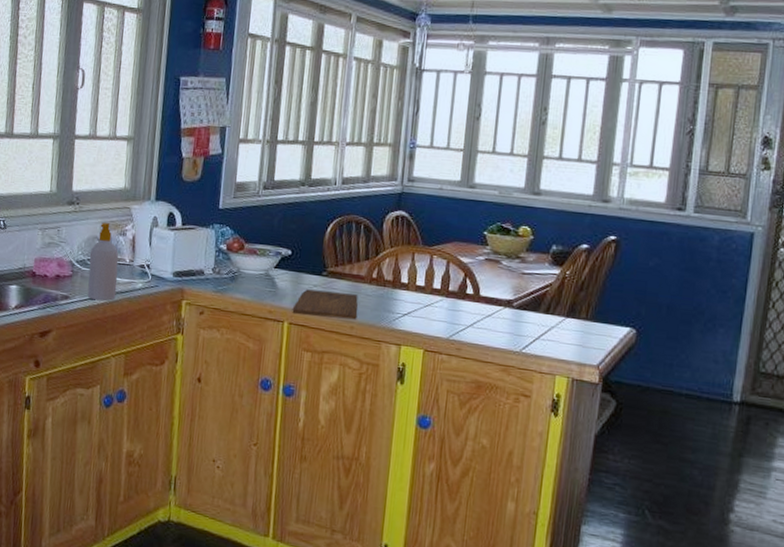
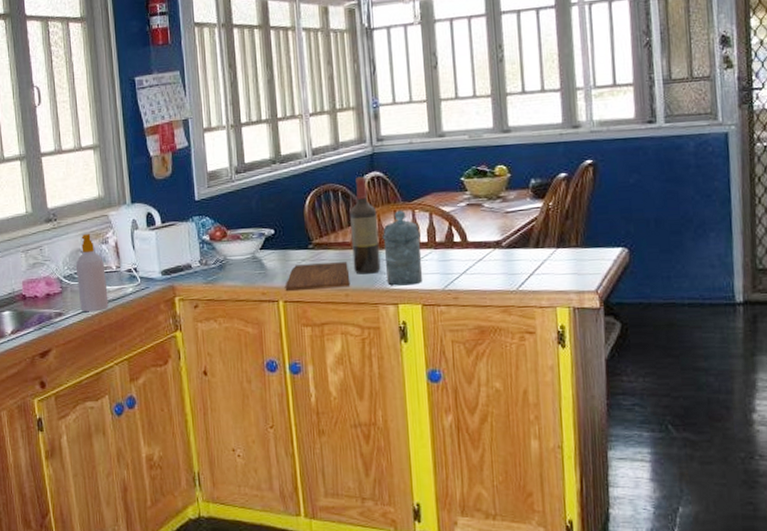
wine bottle: none [363,213,396,311] -> present [350,176,381,274]
canister: none [394,252,436,329] -> present [382,210,423,286]

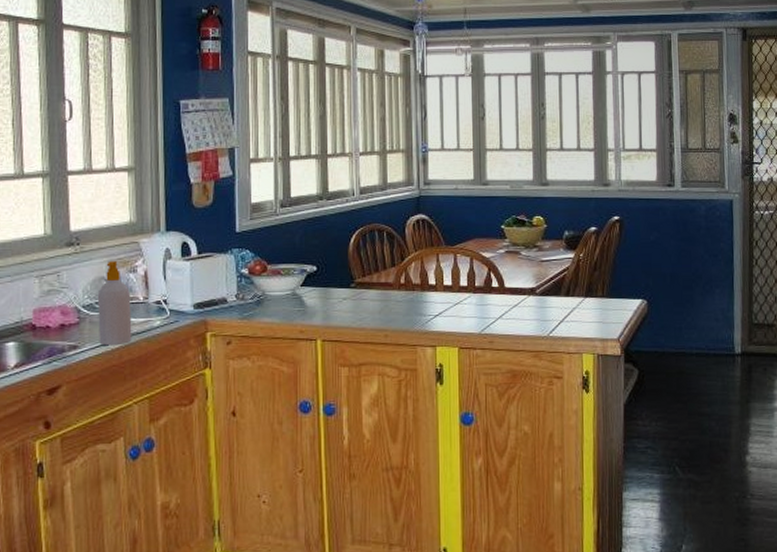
cutting board: present [285,262,351,292] -> none [324,302,390,331]
wine bottle: present [350,176,381,274] -> none [394,218,421,315]
canister: present [382,210,423,286] -> none [423,253,462,328]

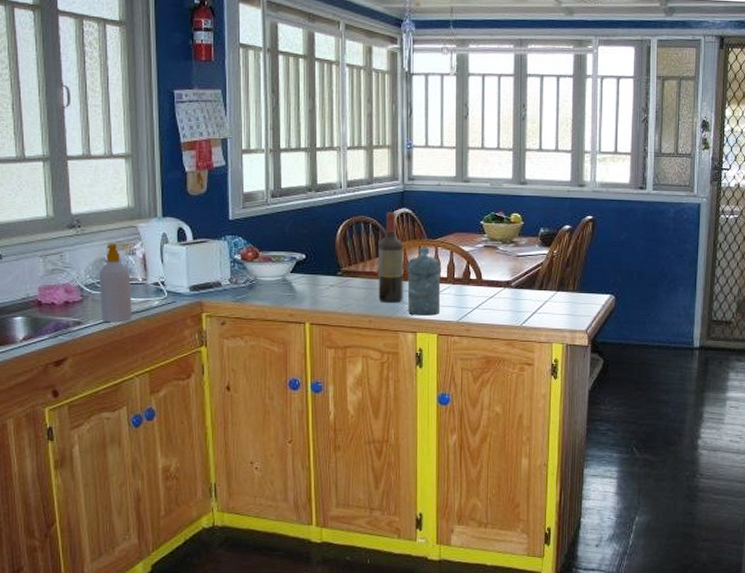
wine bottle: none [394,218,421,315] -> present [378,211,404,303]
canister: none [423,253,462,328] -> present [406,246,442,316]

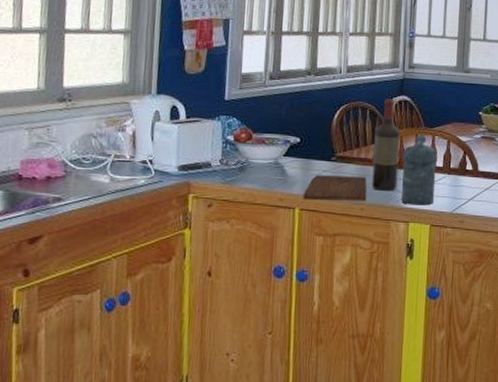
soap bottle: present [98,244,132,323] -> none [83,119,118,201]
cutting board: none [312,290,374,315] -> present [302,175,367,202]

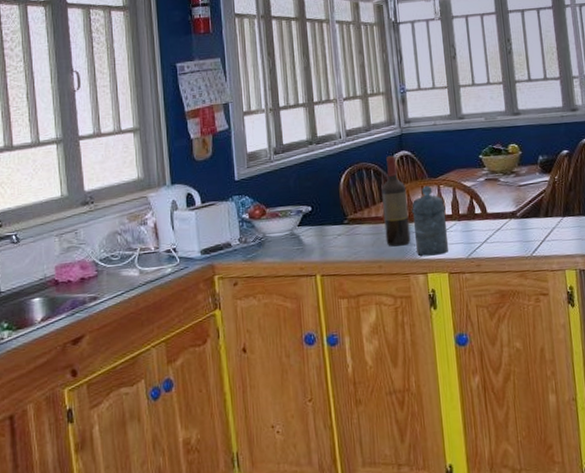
cutting board: present [302,175,367,202] -> none [322,235,384,266]

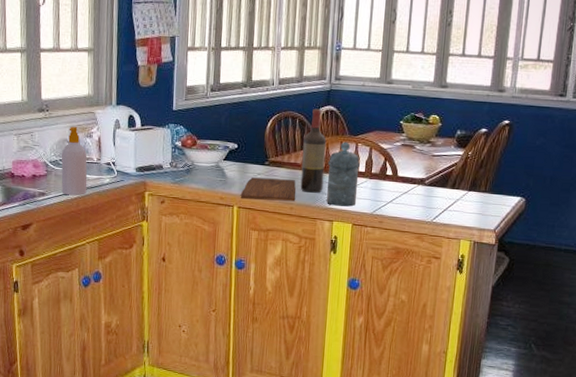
soap bottle: none [112,216,146,295] -> present [61,127,87,196]
cutting board: none [322,235,384,266] -> present [240,177,296,202]

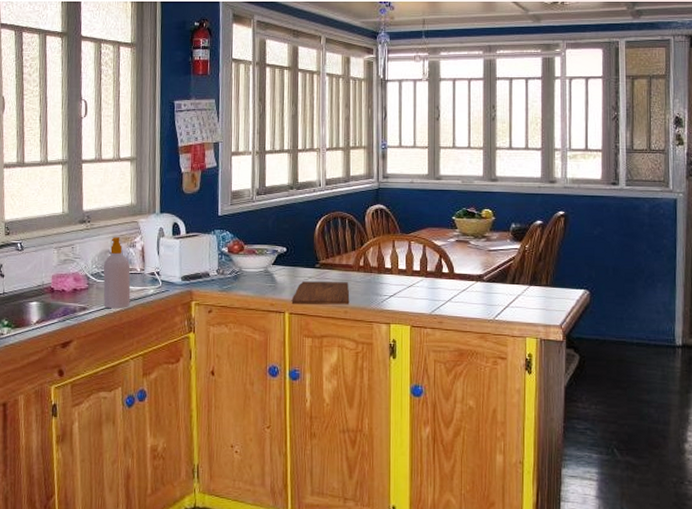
wine bottle: present [300,108,327,193] -> none [354,207,378,295]
canister: present [327,141,361,207] -> none [380,240,415,308]

